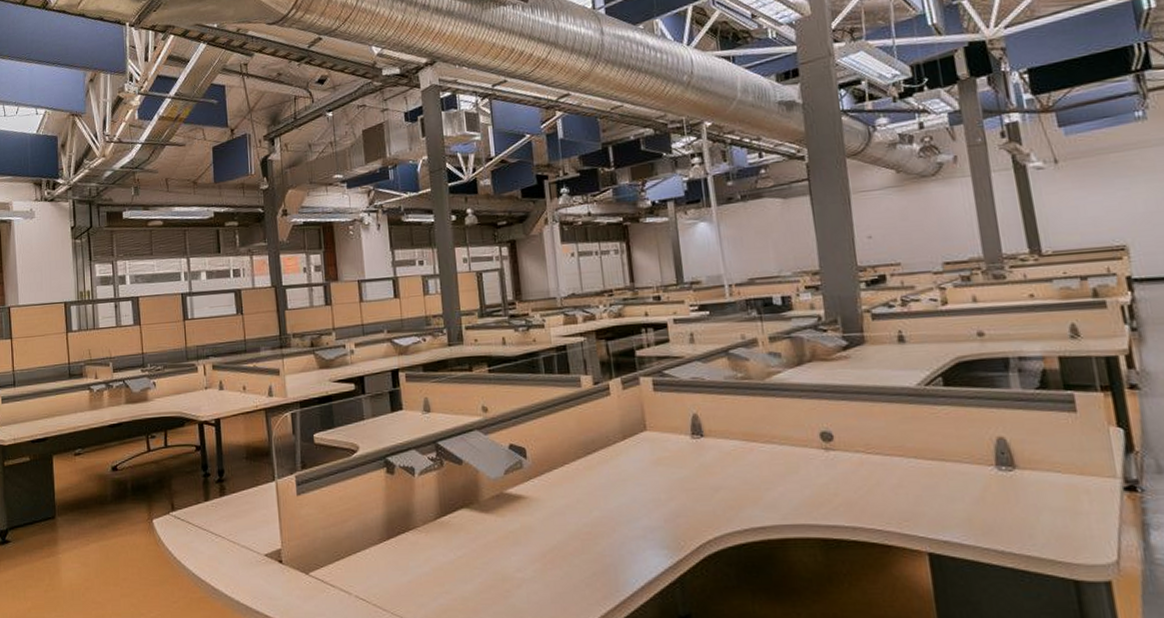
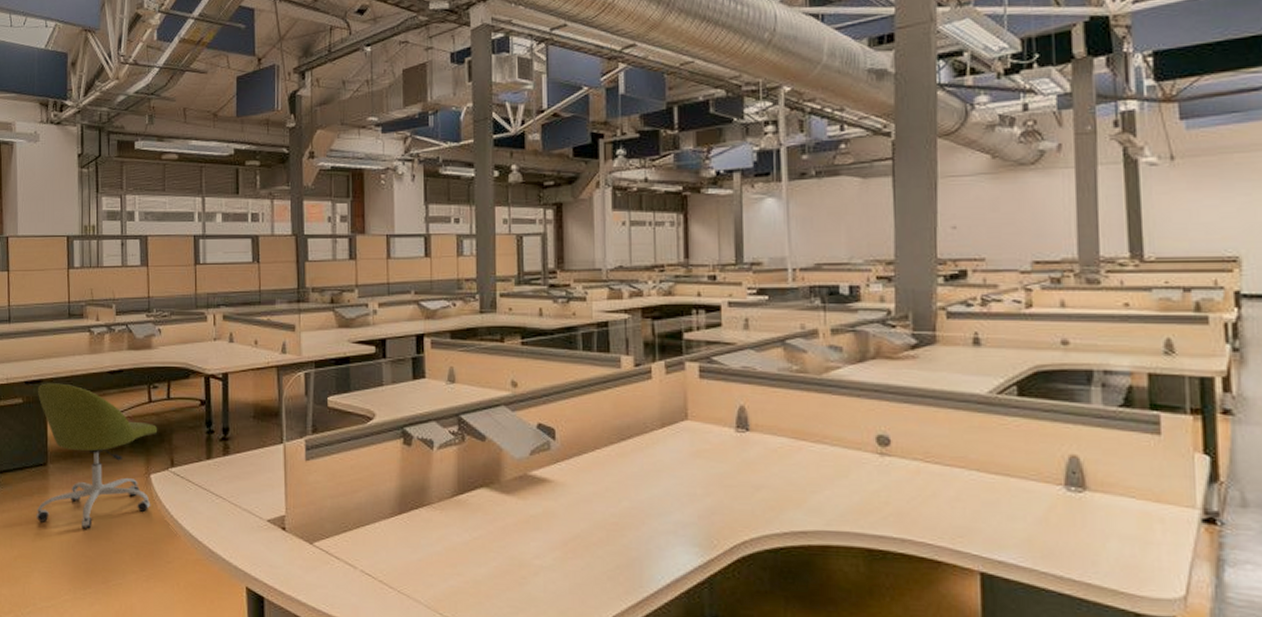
office chair: none [43,439,158,576] -> present [36,383,158,529]

